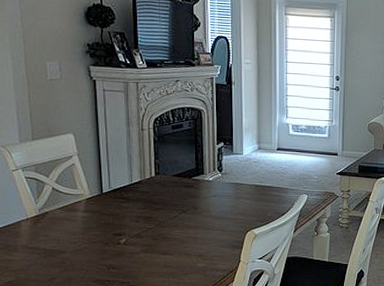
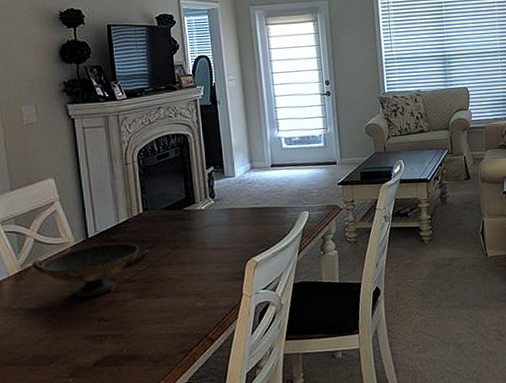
decorative bowl: none [50,200,159,245] -> present [32,242,150,297]

